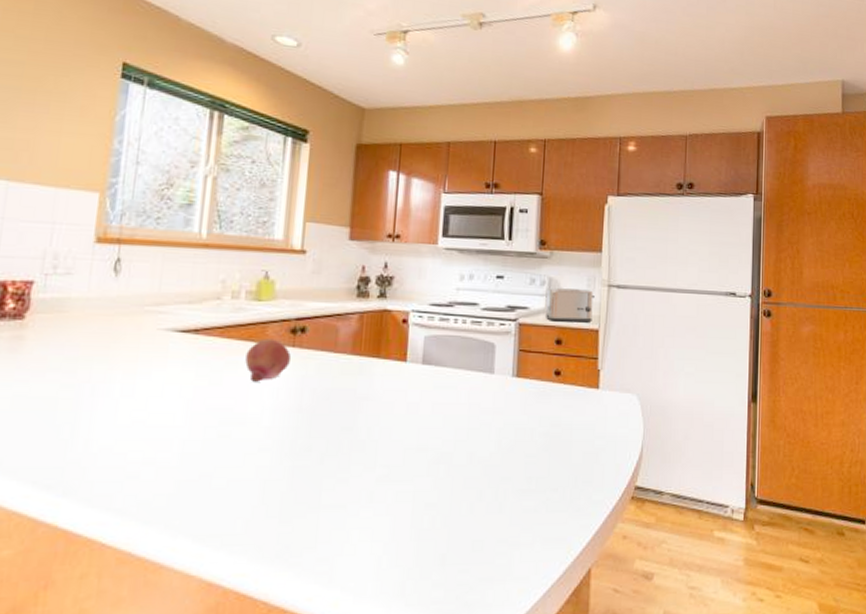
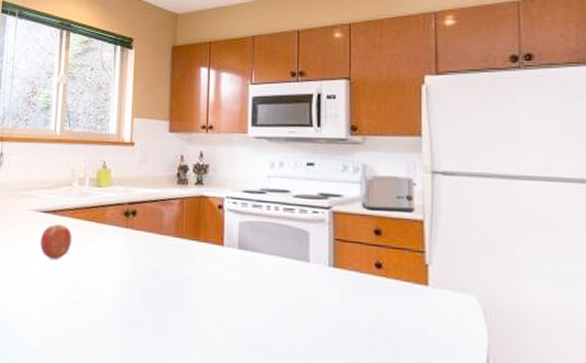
fruit: none [174,346,221,387] -> present [39,224,73,260]
fruit: present [245,338,292,382] -> none [90,220,126,258]

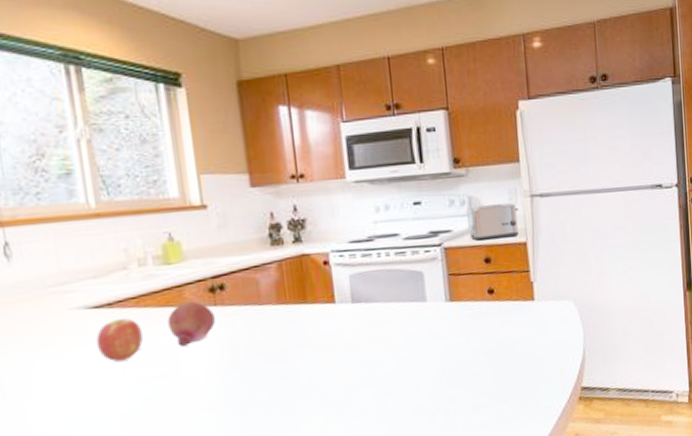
fruit: none [90,220,126,258] -> present [167,301,216,346]

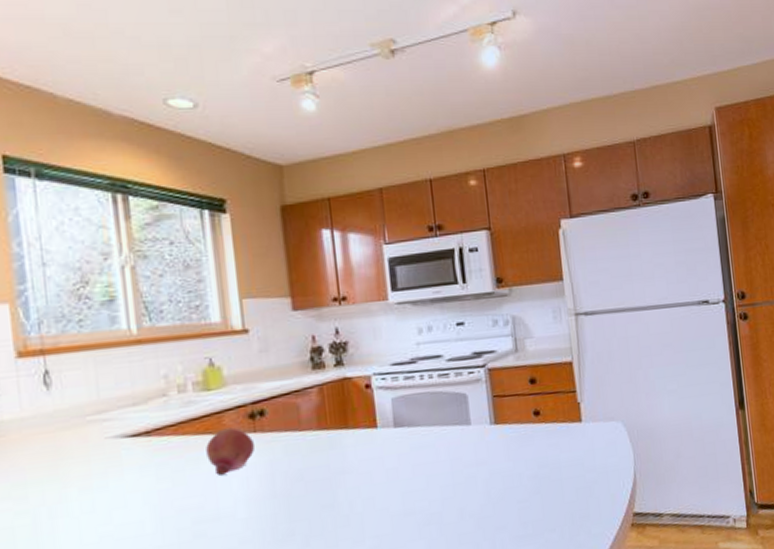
fruit: present [95,318,144,362] -> none [132,446,182,493]
toaster: present [467,203,519,242] -> none [511,322,564,362]

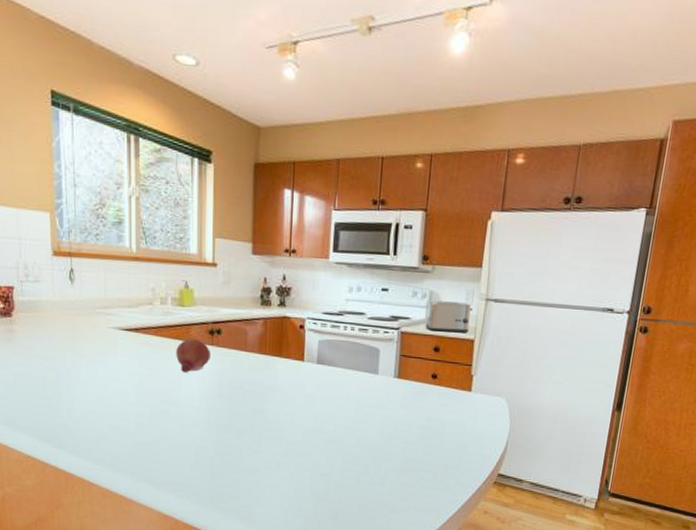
toaster: none [511,322,564,362] -> present [426,300,472,333]

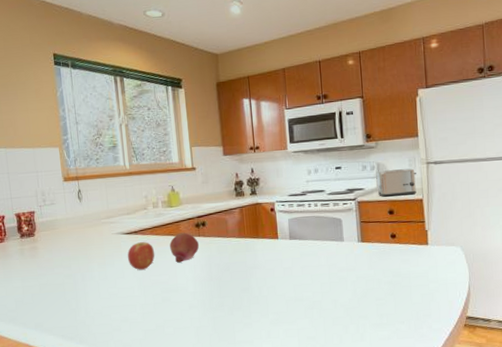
fruit: none [123,342,158,375] -> present [127,242,155,270]

